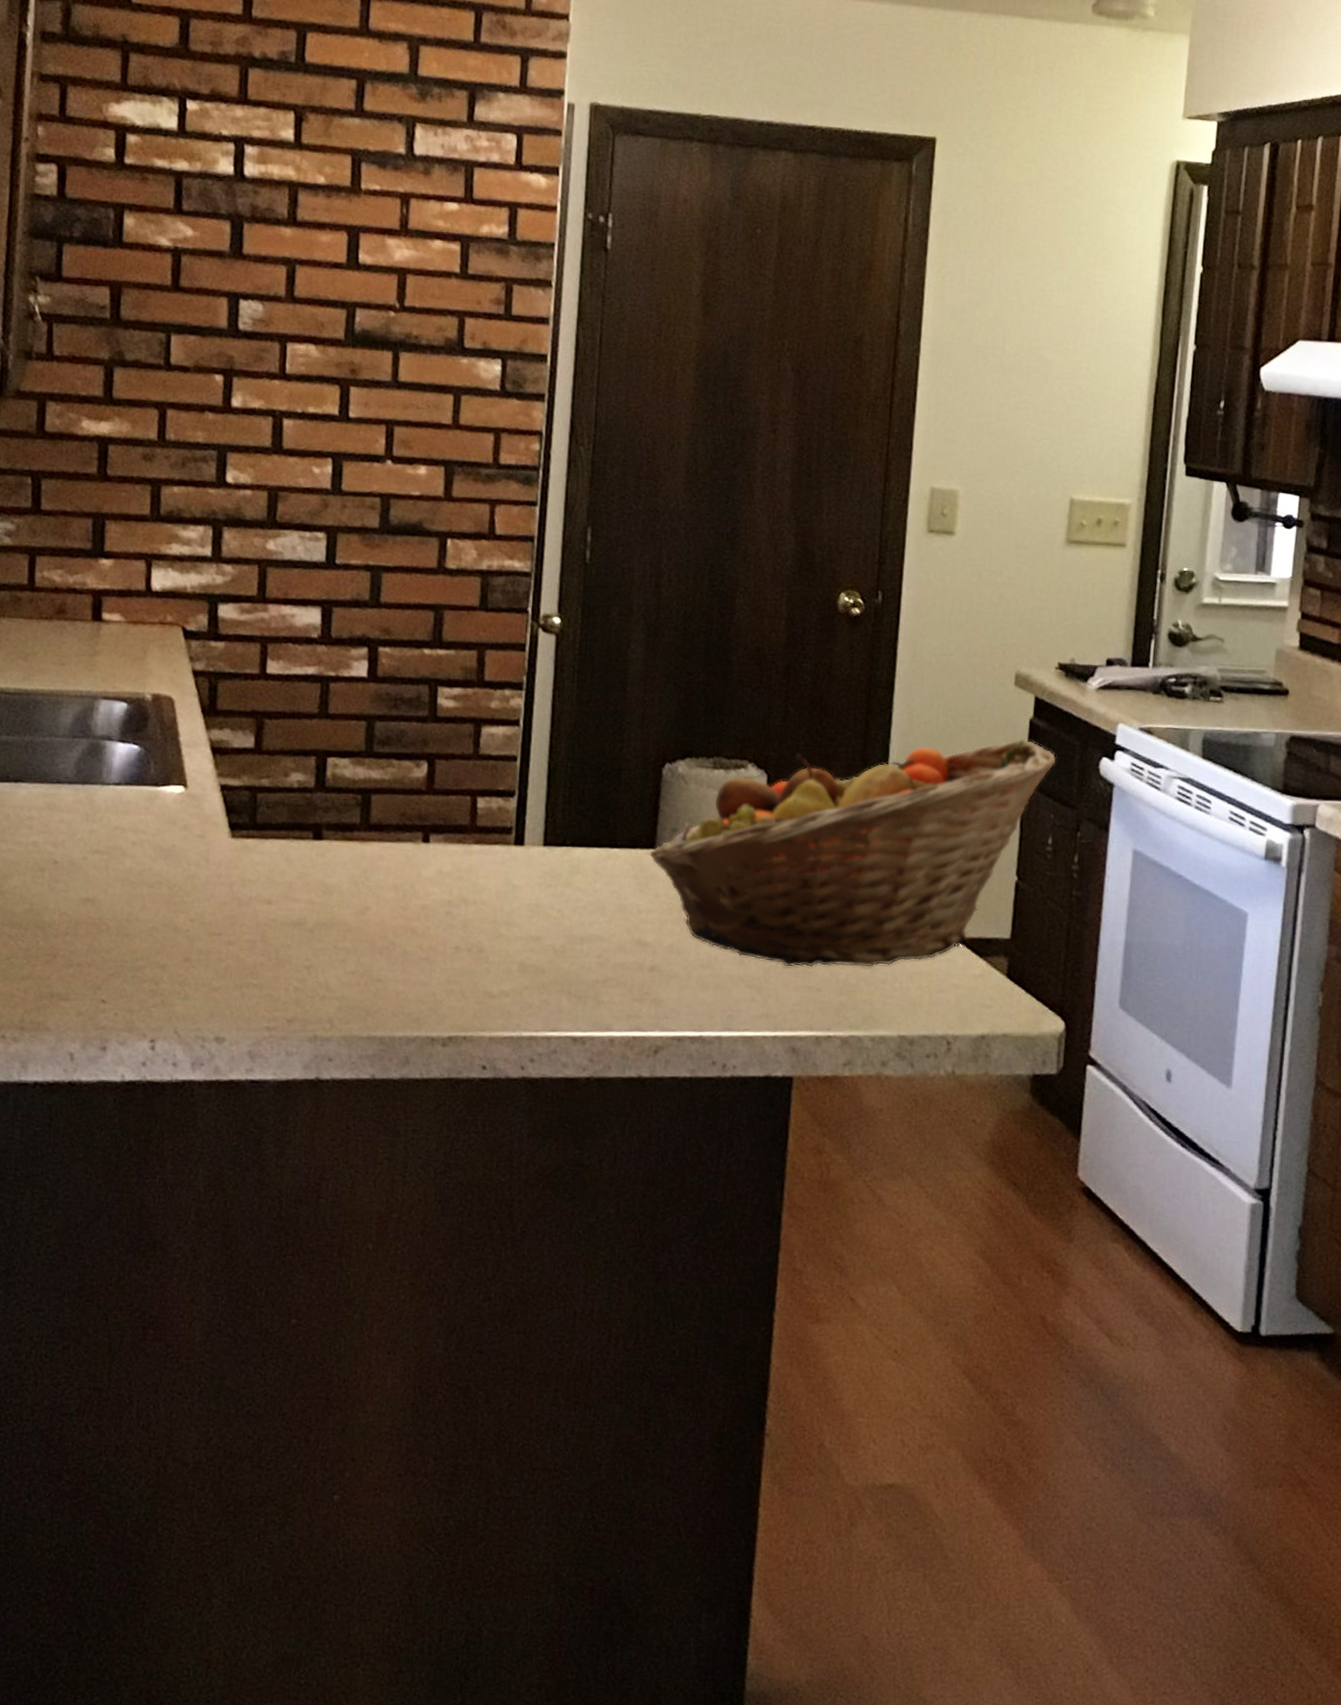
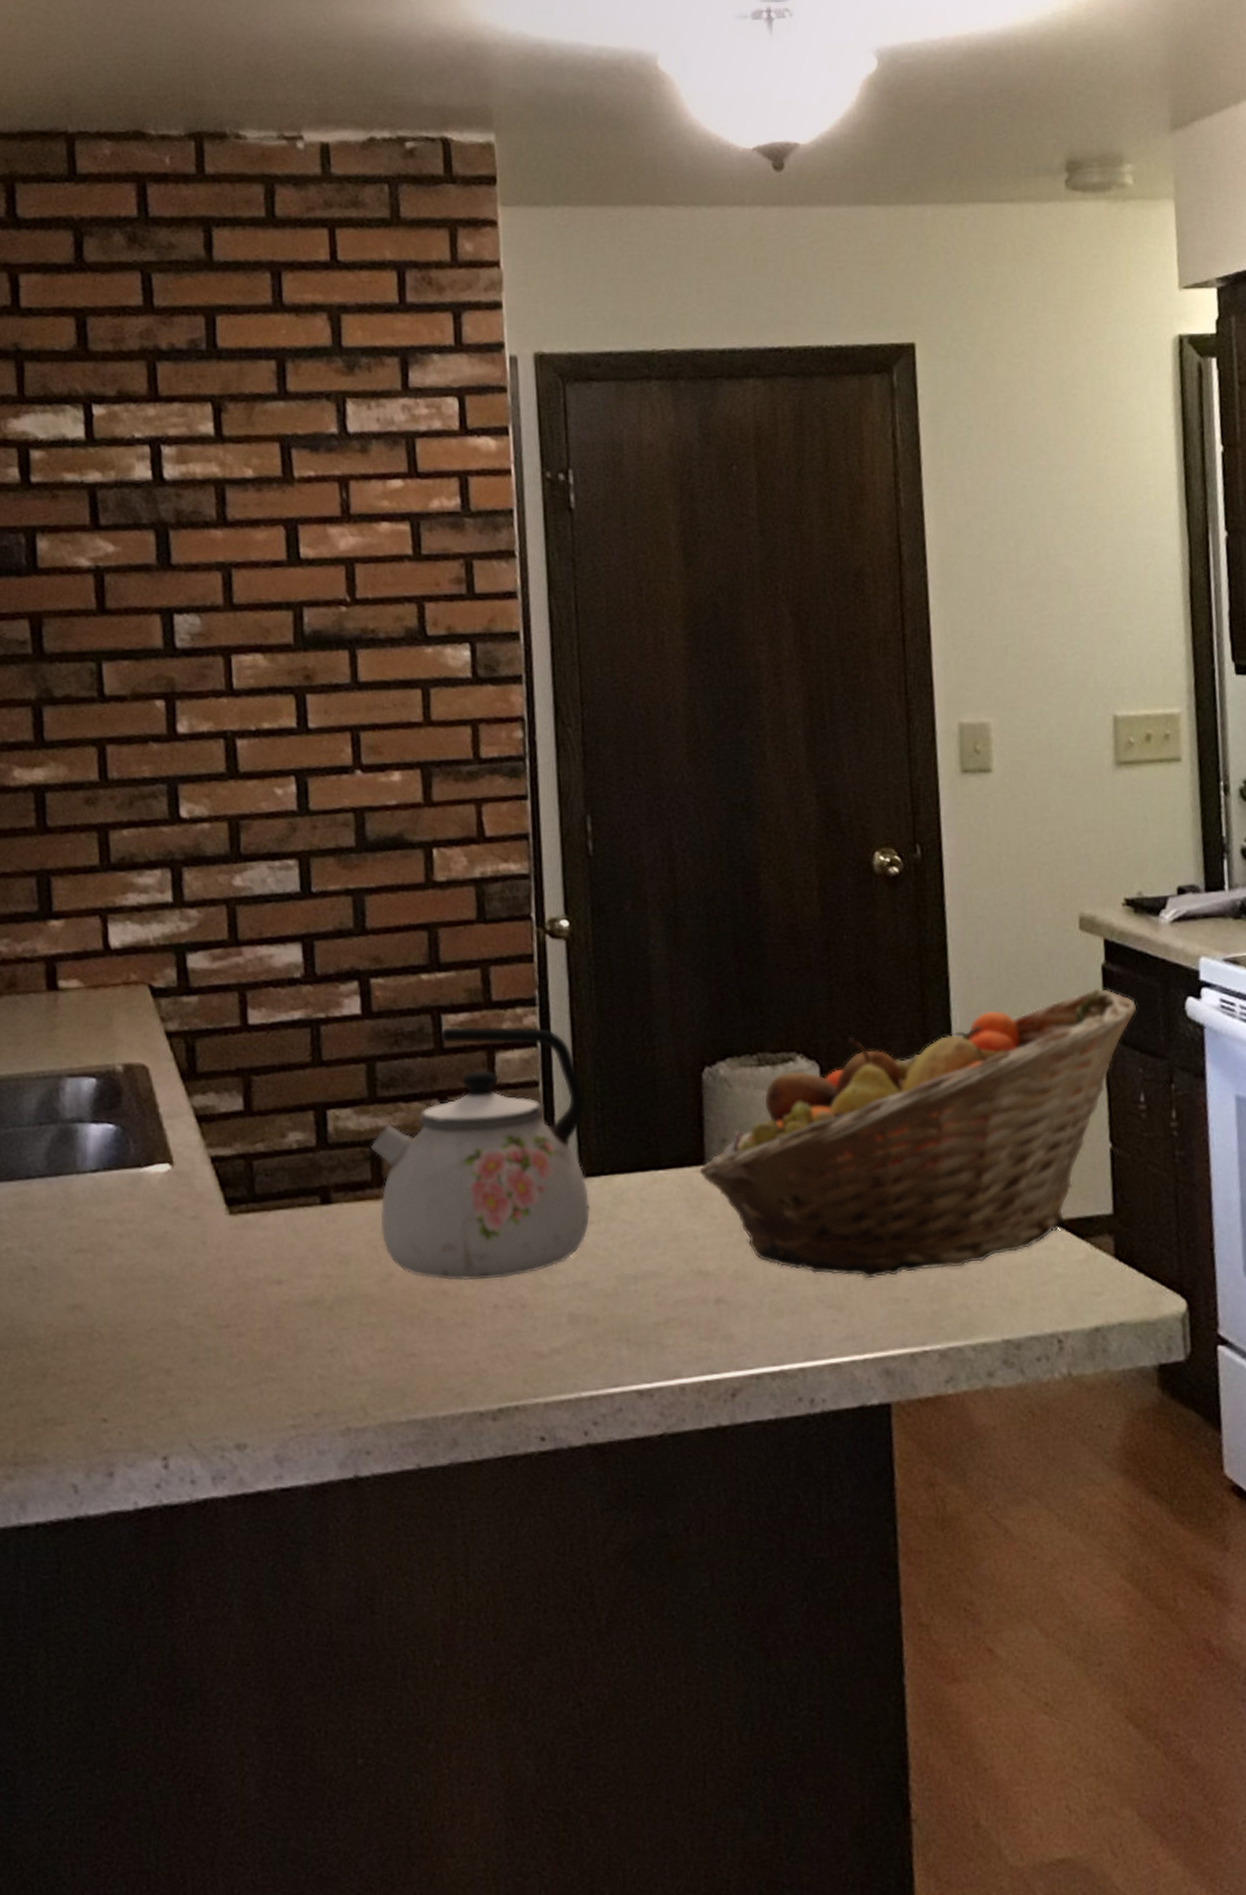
kettle: none [363,698,557,925] -> present [371,1026,591,1281]

